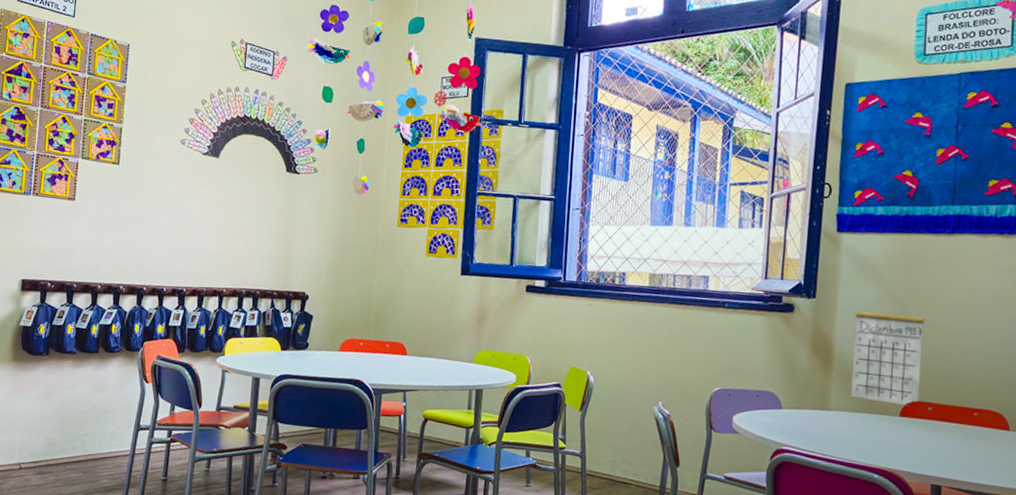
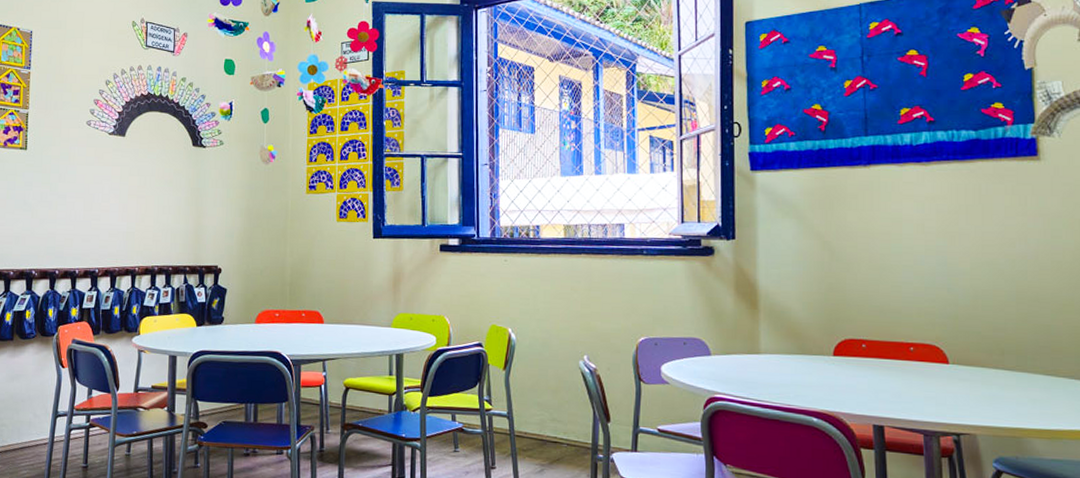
calendar: present [850,295,925,405] -> none [777,231,852,344]

